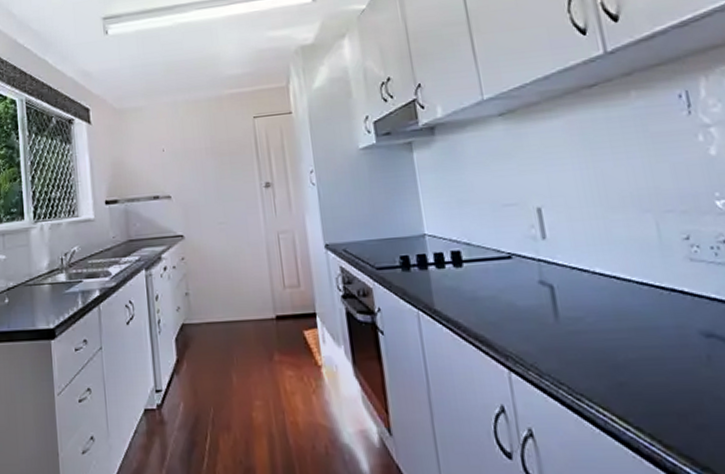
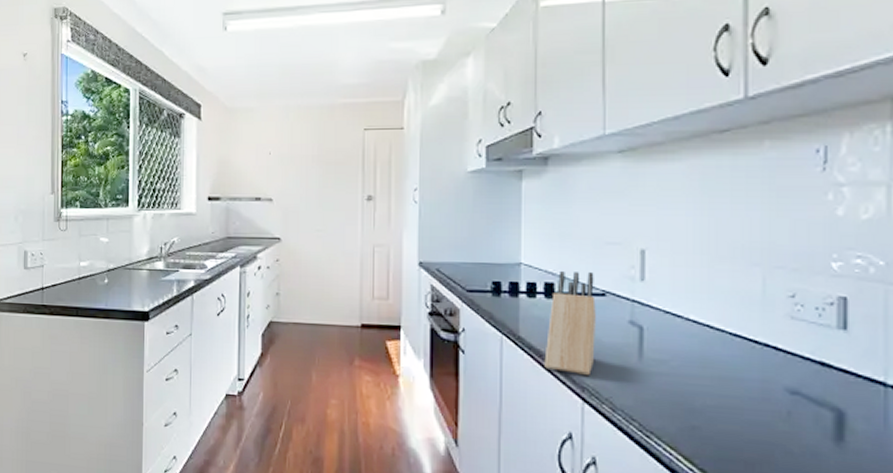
knife block: none [460,236,513,343] -> present [544,271,596,375]

